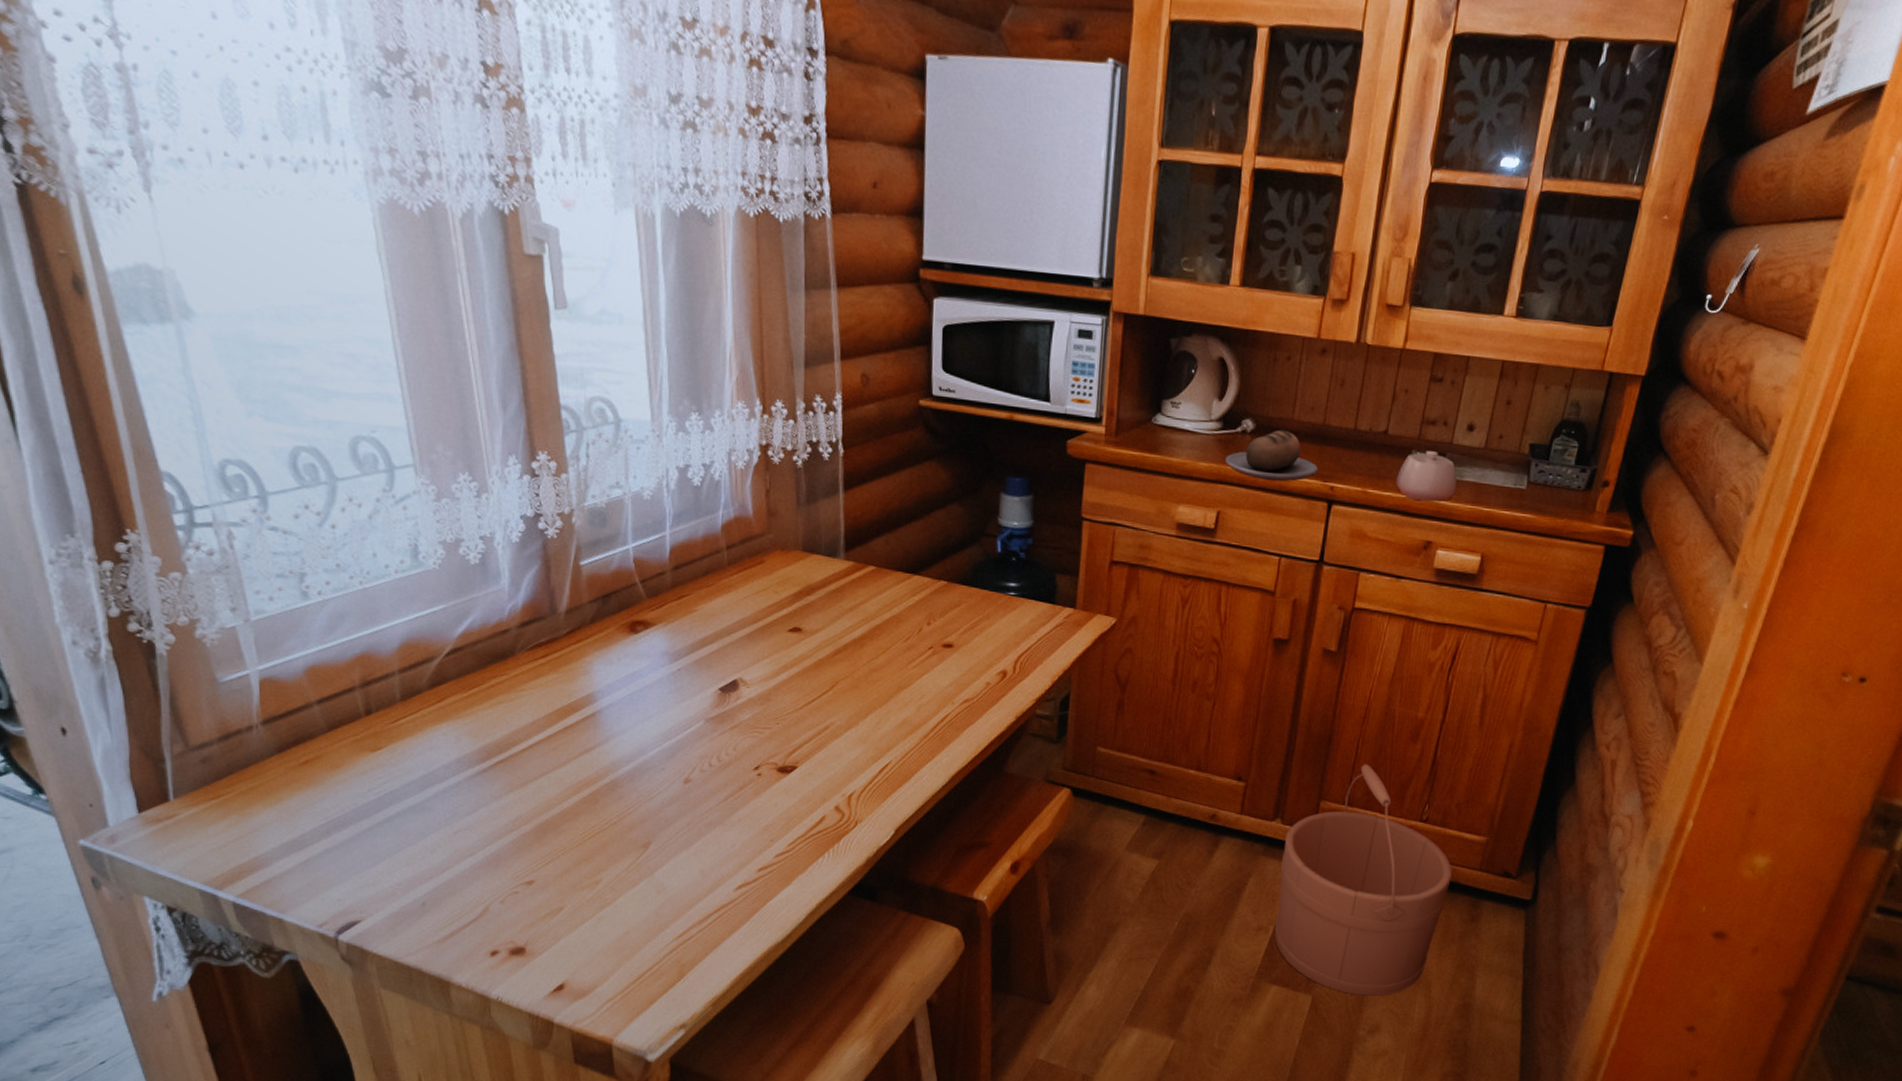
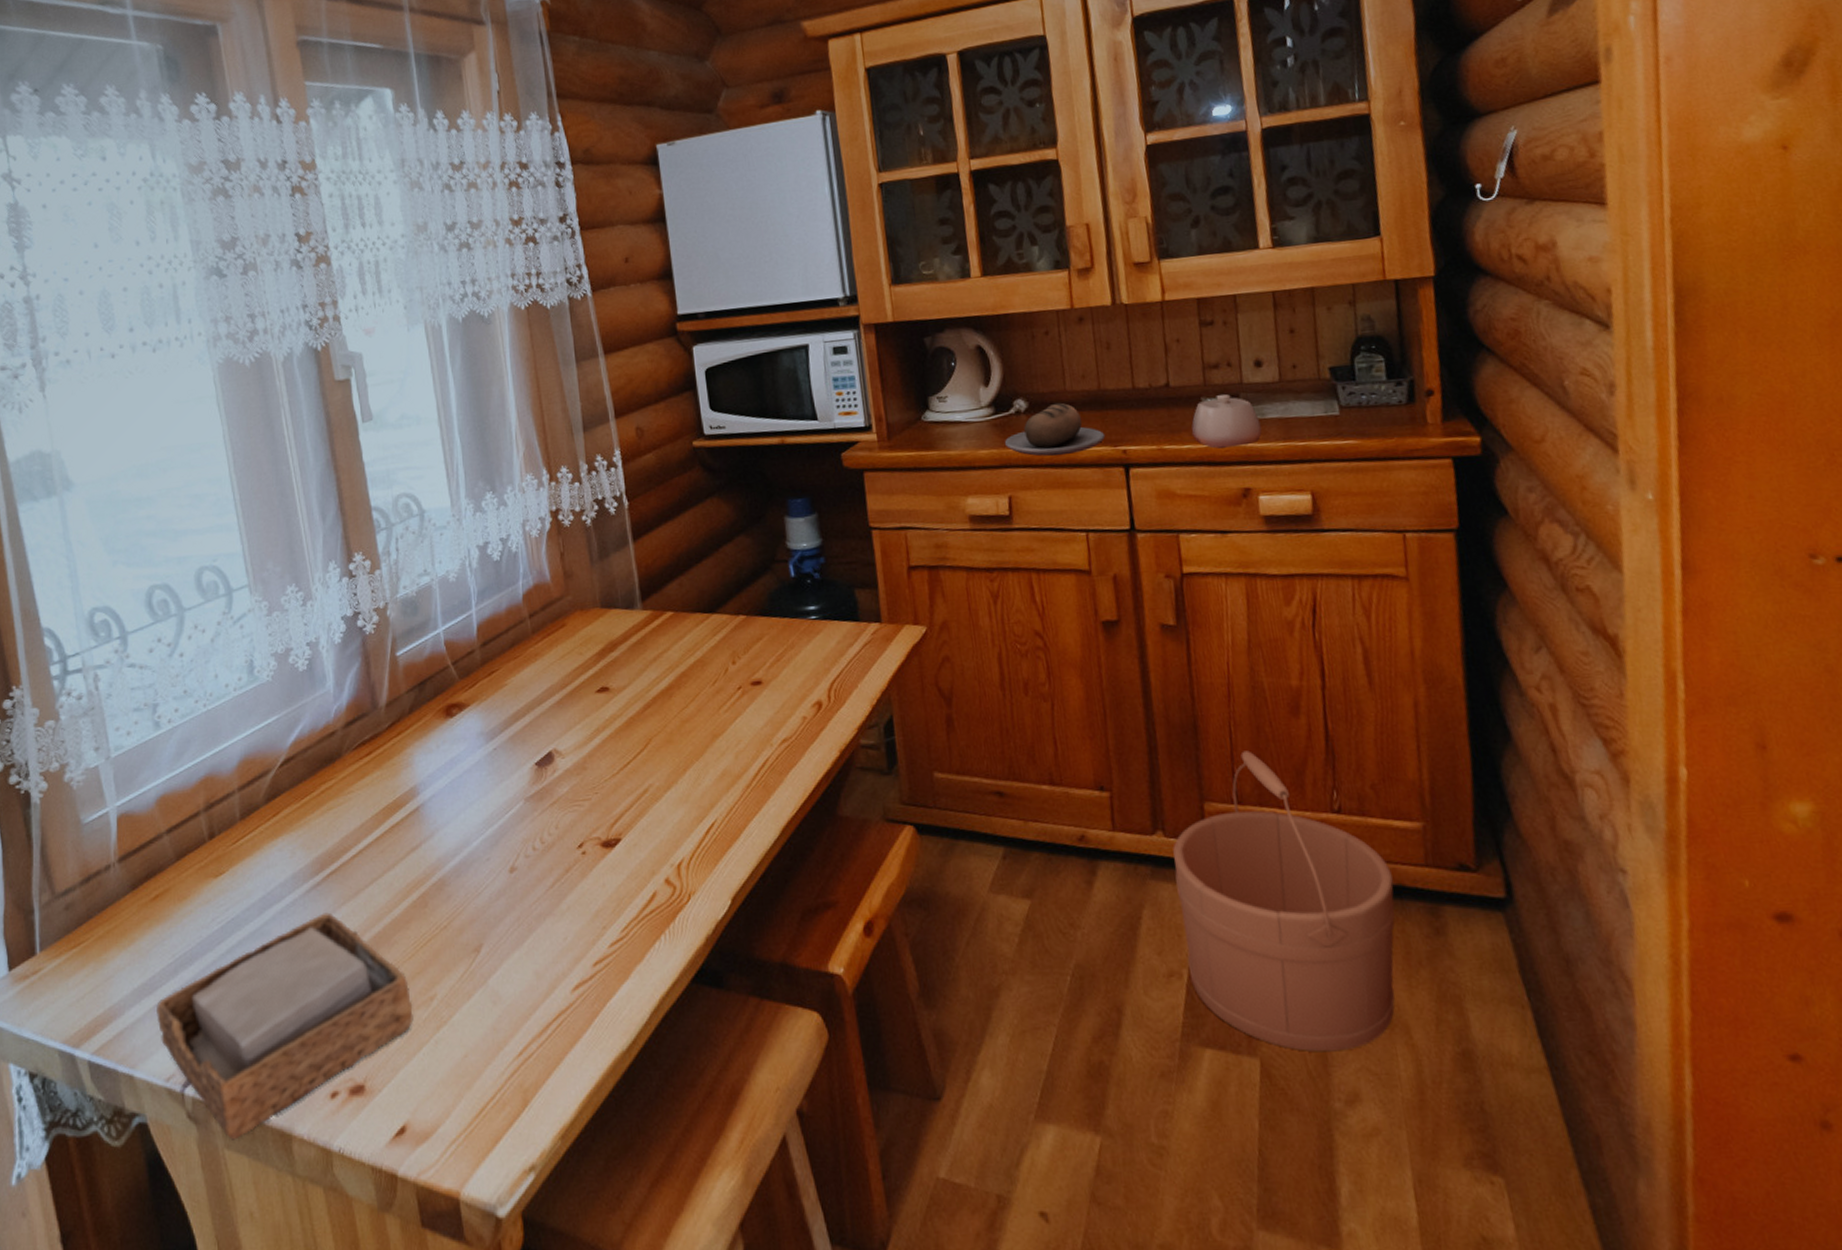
napkin holder: none [307,797,578,982] -> present [156,912,414,1140]

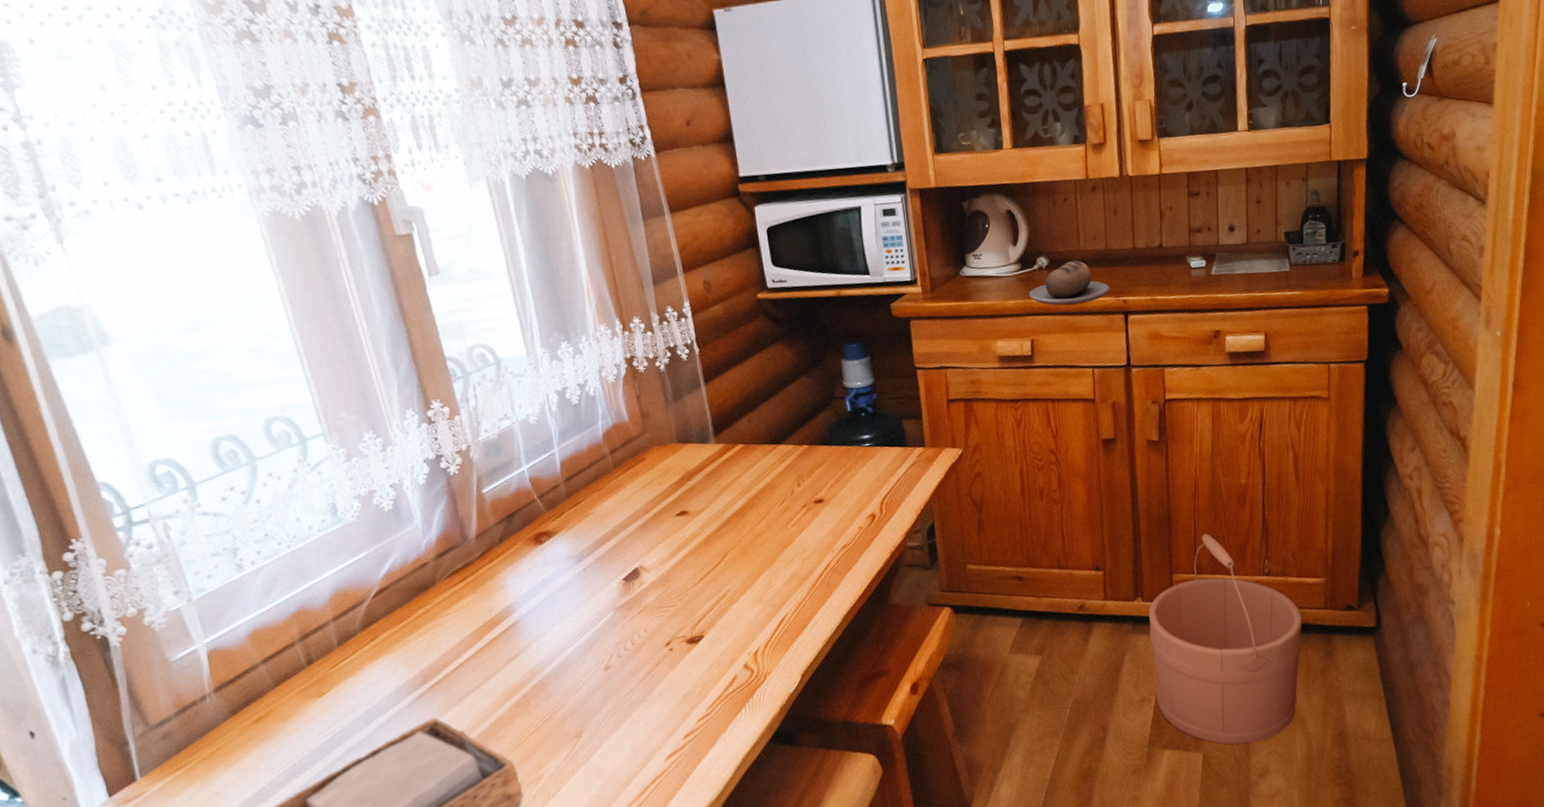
sugar bowl: present [1191,393,1262,449] -> none [1177,253,1231,299]

